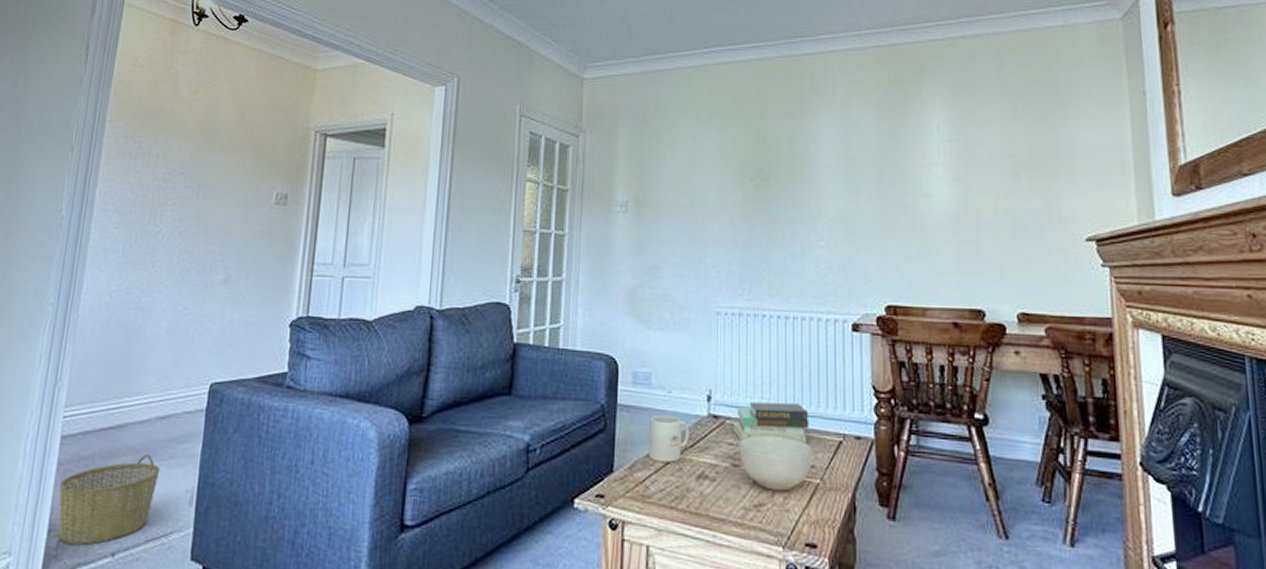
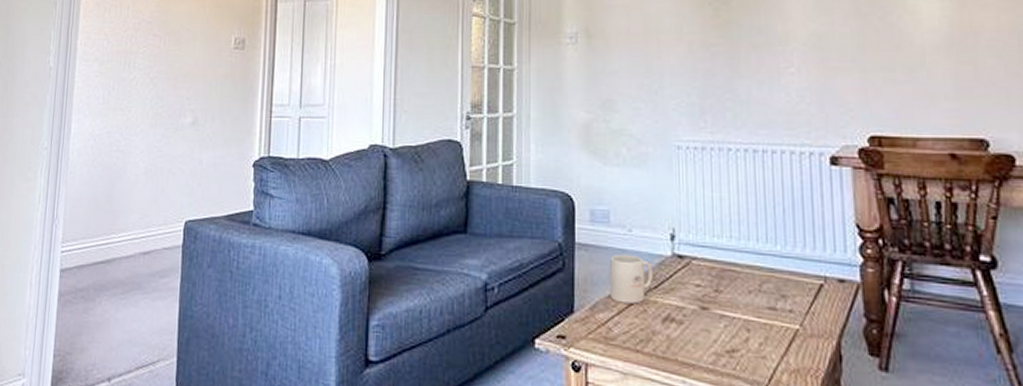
basket: present [58,453,160,545] -> none [61,286,145,370]
books: present [733,402,810,444] -> none [700,241,785,286]
bowl: present [738,435,813,491] -> none [706,276,790,337]

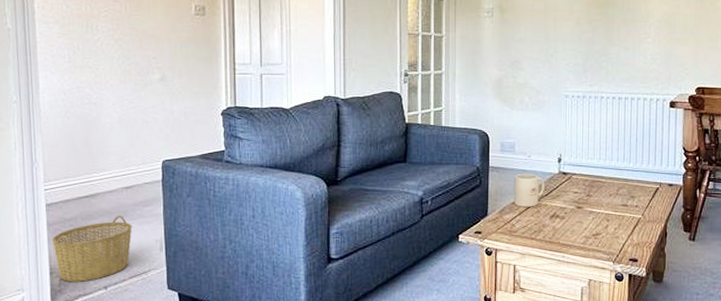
basket: none [61,286,145,370] -> present [52,215,132,282]

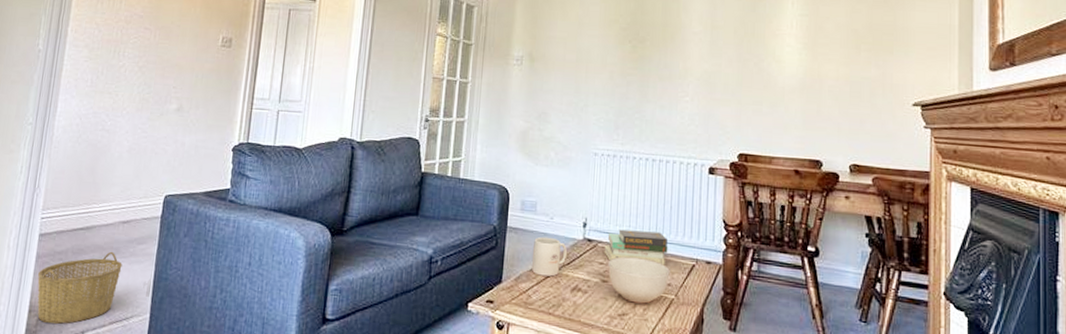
books: none [578,162,635,190] -> present [604,229,668,266]
bowl: none [581,185,637,224] -> present [607,256,670,304]

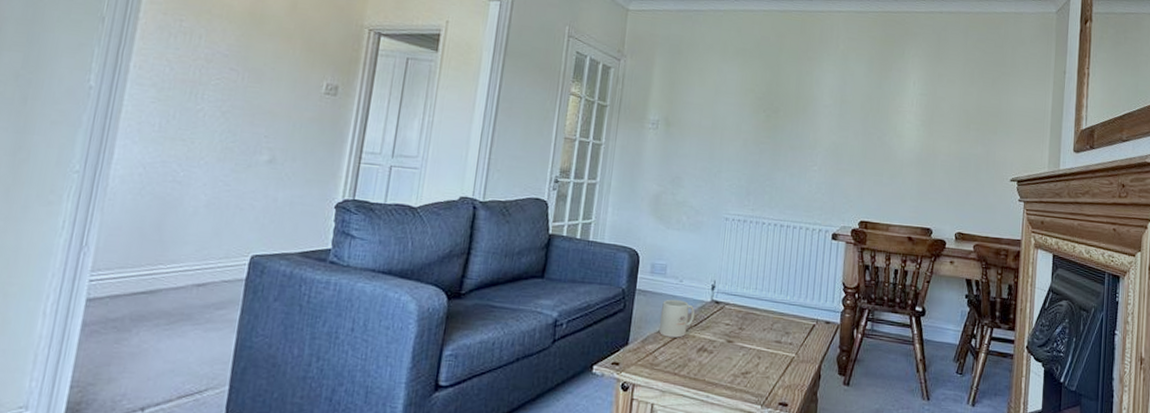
basket: present [37,251,122,324] -> none [82,317,196,400]
books: present [604,229,668,266] -> none [730,291,792,326]
bowl: present [607,256,670,304] -> none [733,317,792,362]

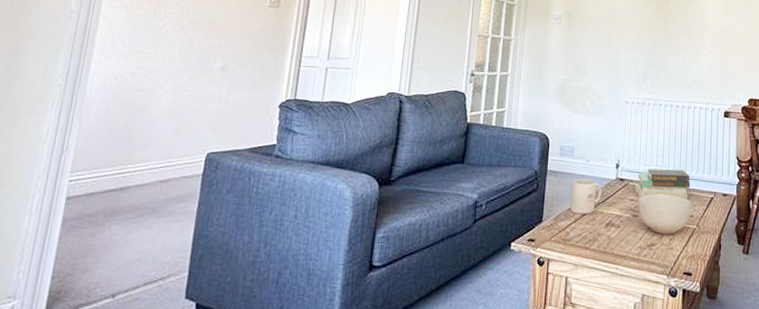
books: none [730,291,792,326] -> present [634,169,691,199]
bowl: none [733,317,792,362] -> present [637,193,692,234]

